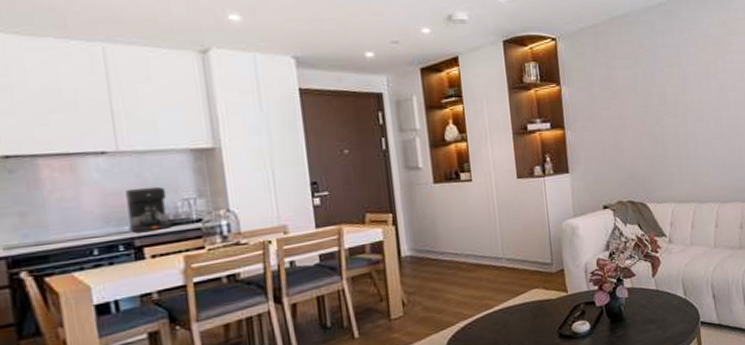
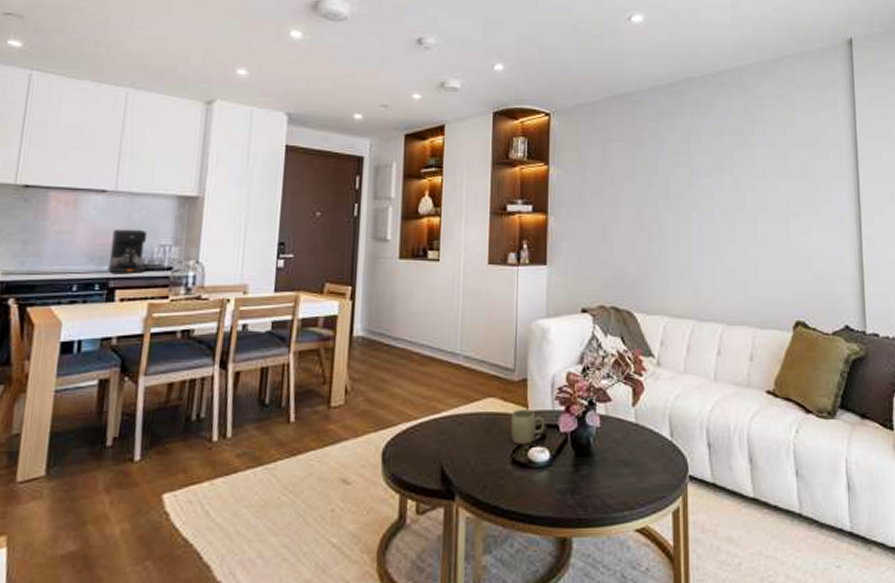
mug: none [554,293,583,322] -> present [510,408,545,444]

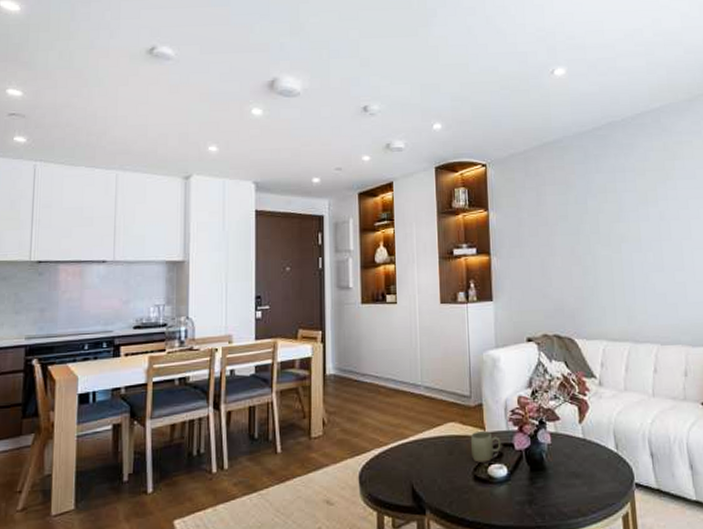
coffee maker: present [107,228,147,274] -> none [112,292,145,333]

